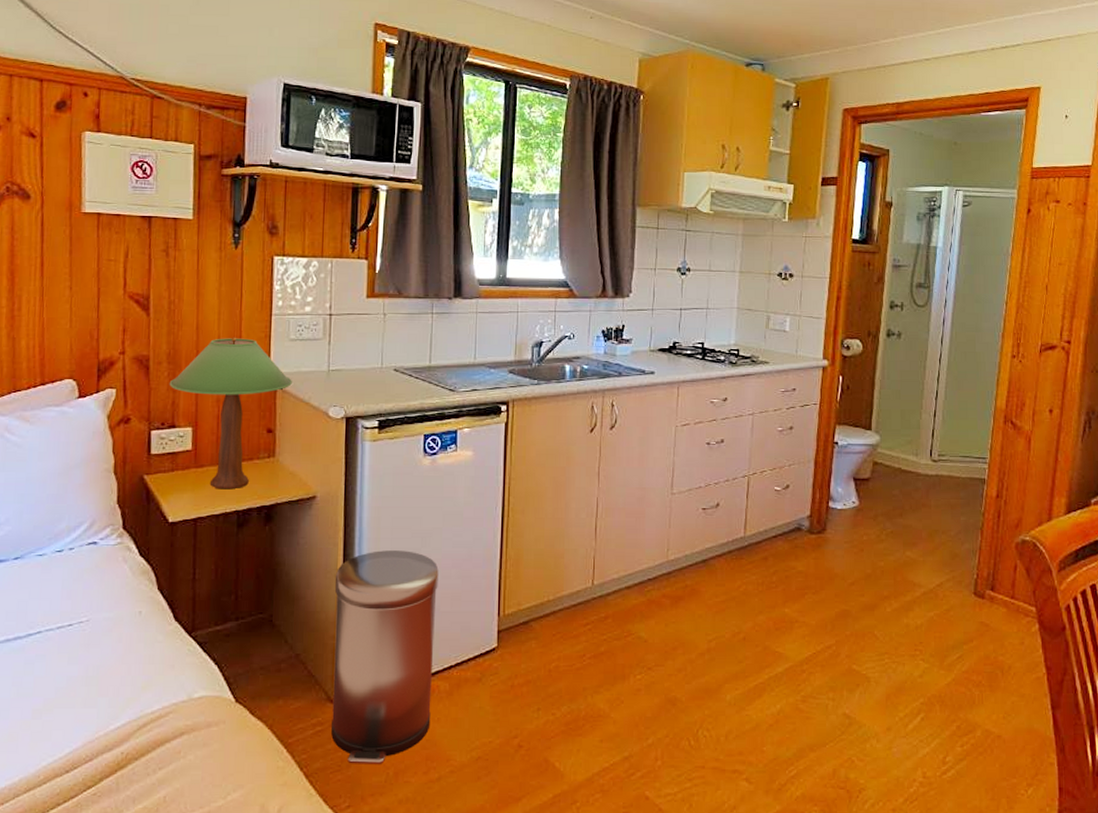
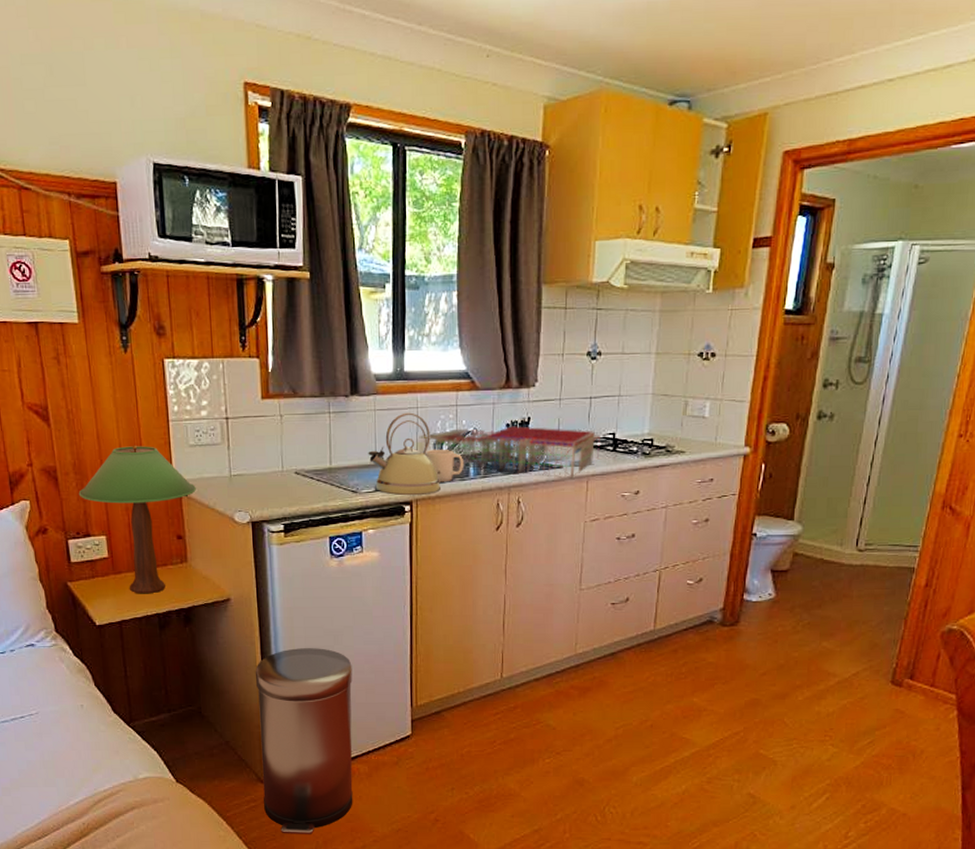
kettle: none [467,316,538,396] -> present [368,412,442,496]
dish rack: none [518,332,690,384] -> present [419,426,600,479]
mug: none [524,351,561,384] -> present [426,449,465,482]

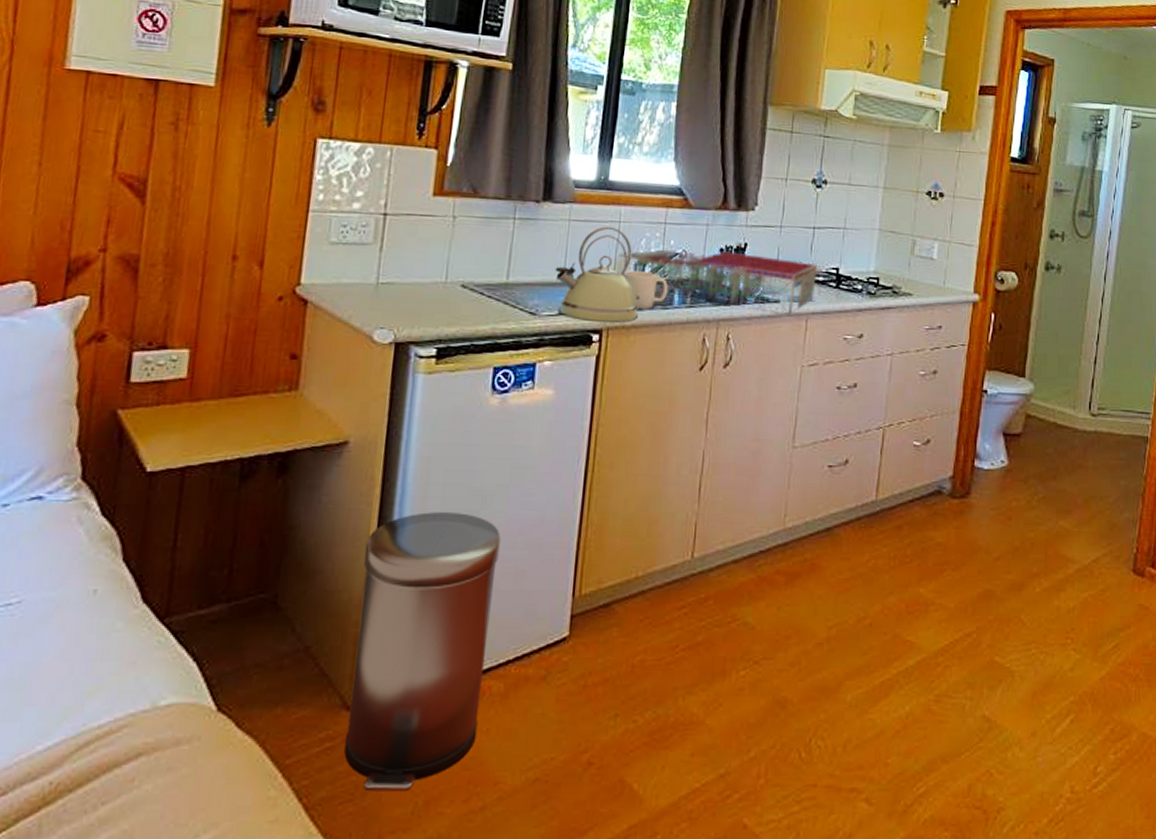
table lamp: present [78,445,196,594] -> none [163,236,329,431]

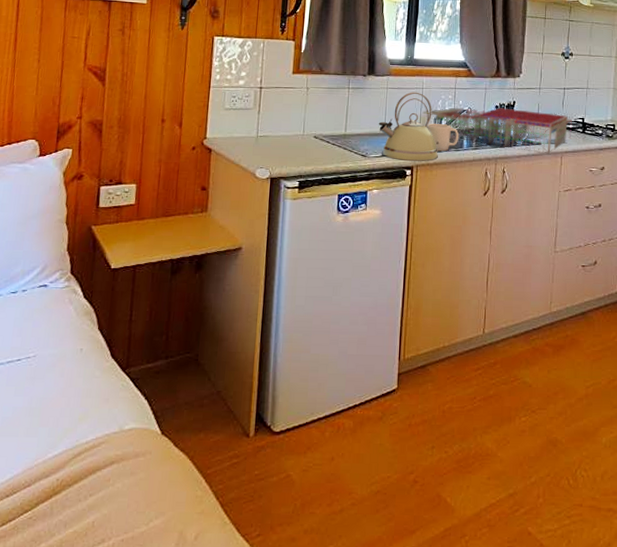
pedal bin: present [344,512,501,792] -> none [246,298,347,497]

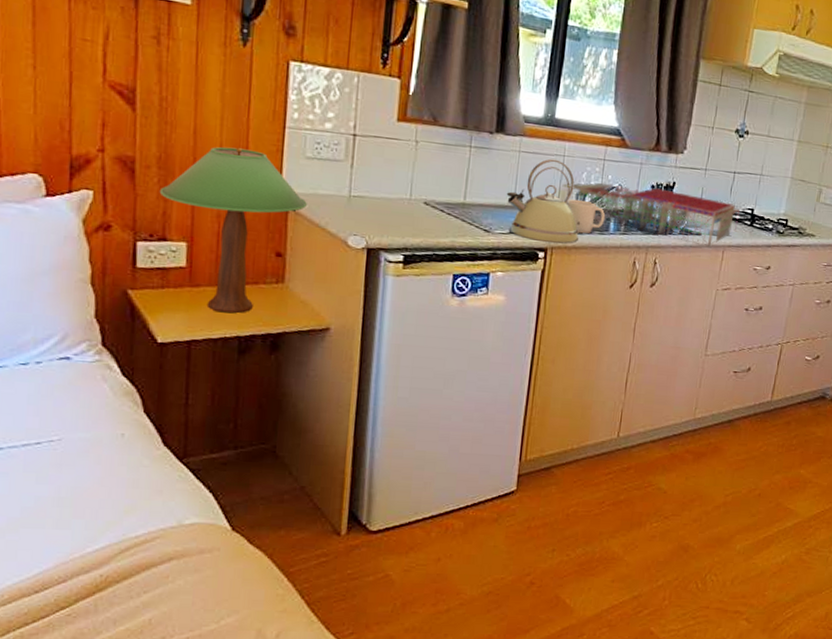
table lamp: none [118,105,225,240] -> present [159,147,307,314]

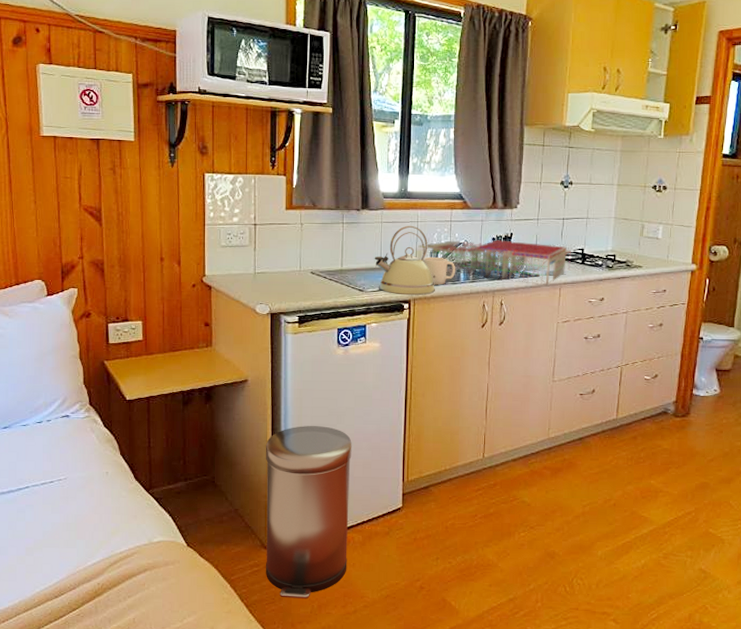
table lamp: present [159,147,307,314] -> none [121,244,224,374]
pedal bin: none [336,389,460,596] -> present [265,426,352,599]

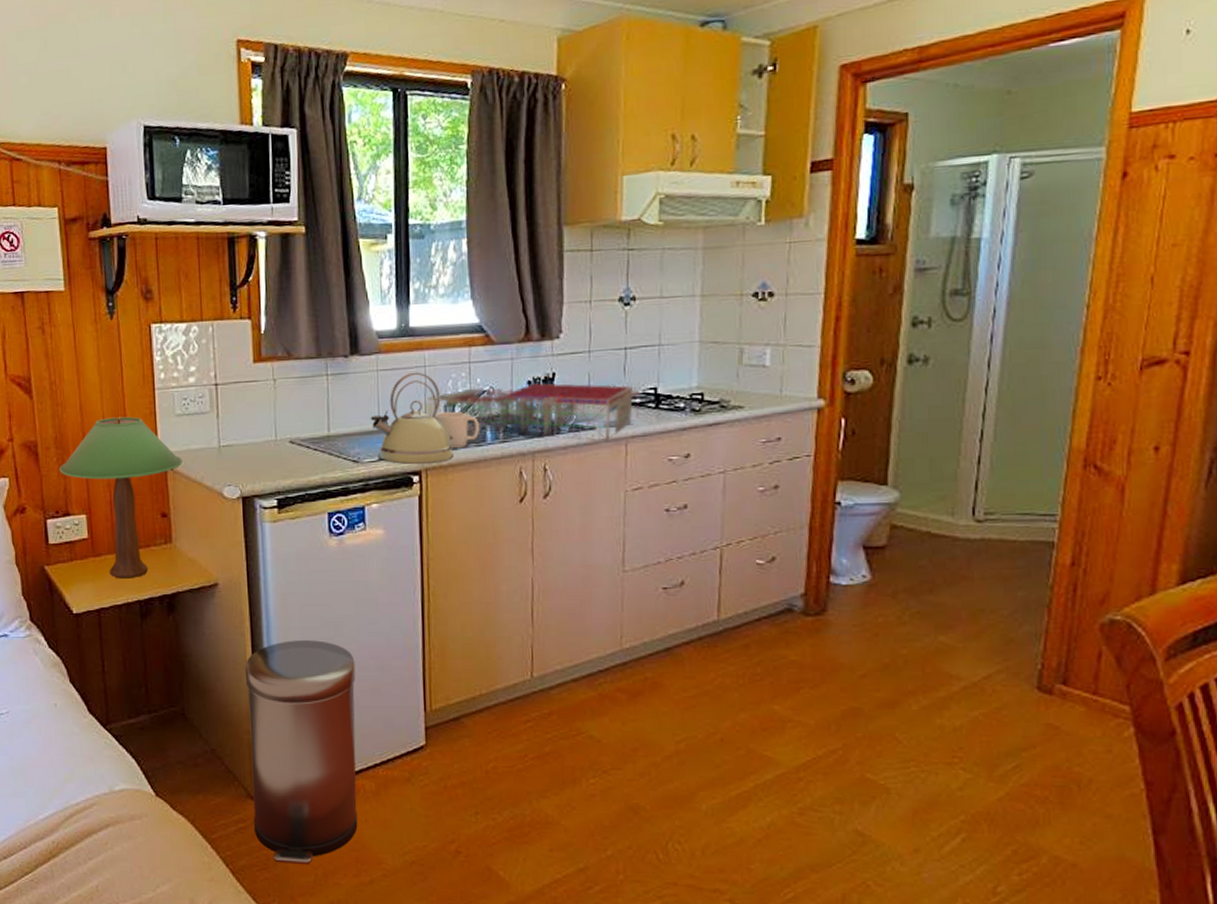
table lamp: none [121,244,224,374] -> present [59,416,182,579]

